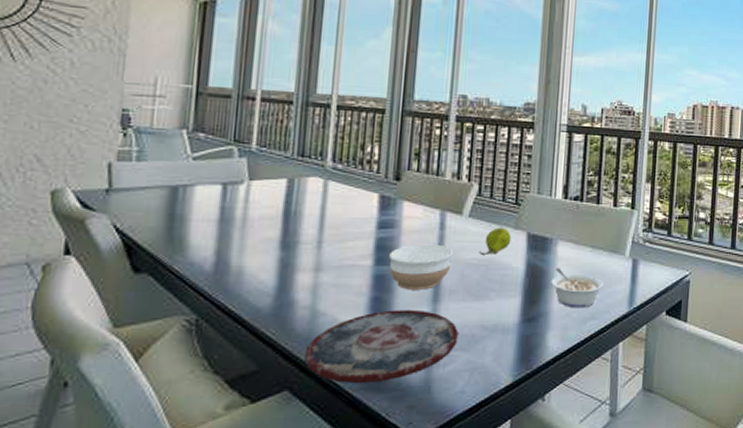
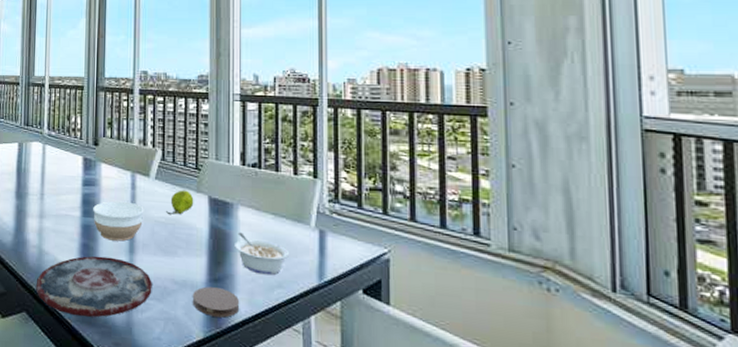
coaster: none [502,328,553,358] -> present [192,286,240,318]

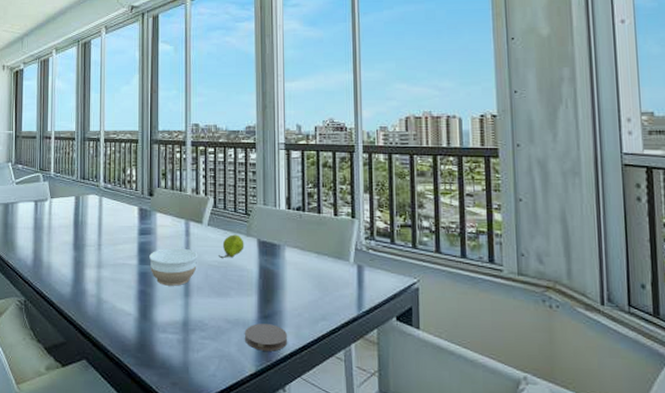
plate: present [36,256,152,317] -> none [95,301,207,360]
legume: present [235,232,289,275] -> none [282,271,331,309]

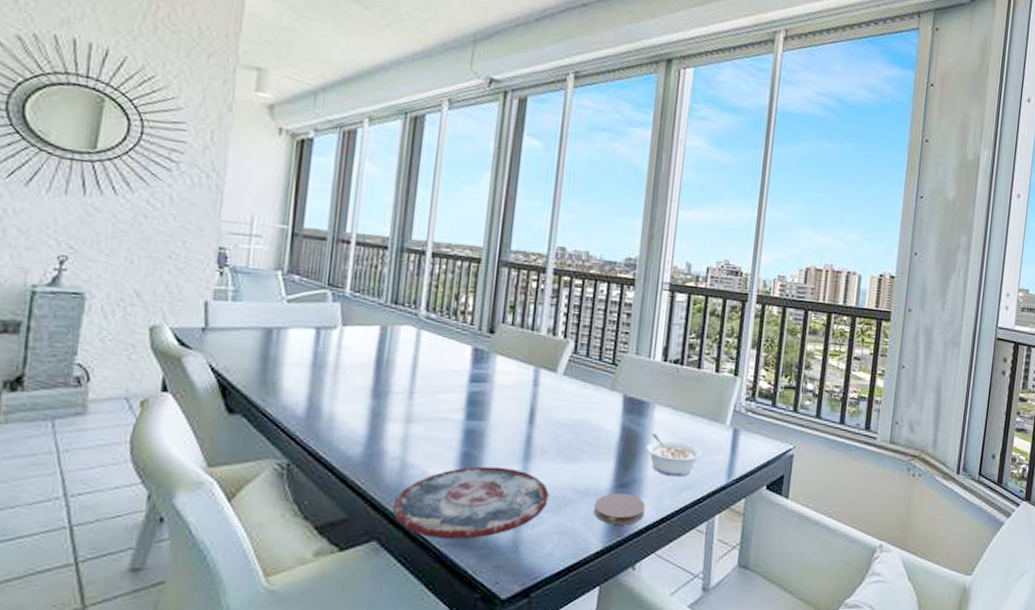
plate: none [95,301,207,360] -> present [393,466,549,540]
bowl: present [149,248,198,286] -> none [480,400,547,448]
fruit: present [219,234,244,258] -> none [573,387,607,416]
legume: none [282,271,331,309] -> present [646,433,702,477]

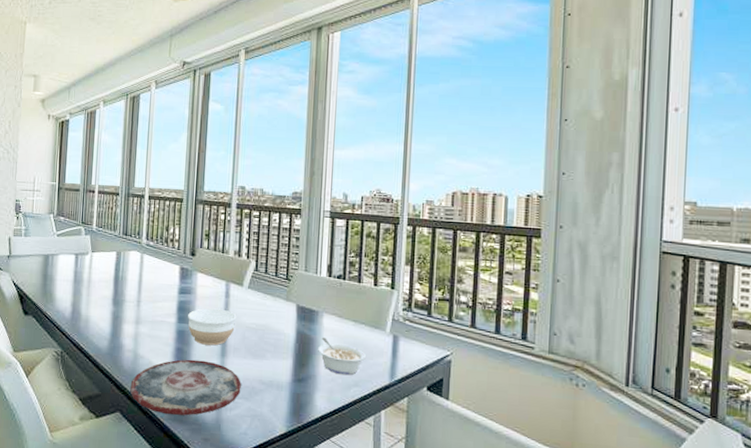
bowl: none [480,400,547,448] -> present [188,308,237,346]
coaster: present [593,493,646,525] -> none [277,386,320,414]

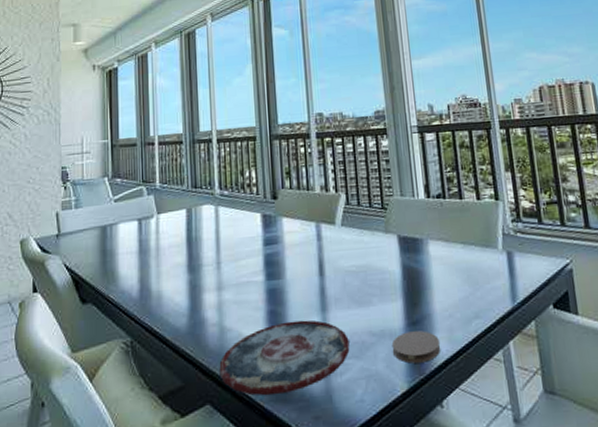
bowl: present [188,308,237,346] -> none [277,255,333,302]
coaster: none [277,386,320,414] -> present [391,330,441,364]
legume: present [318,337,366,375] -> none [428,267,482,308]

